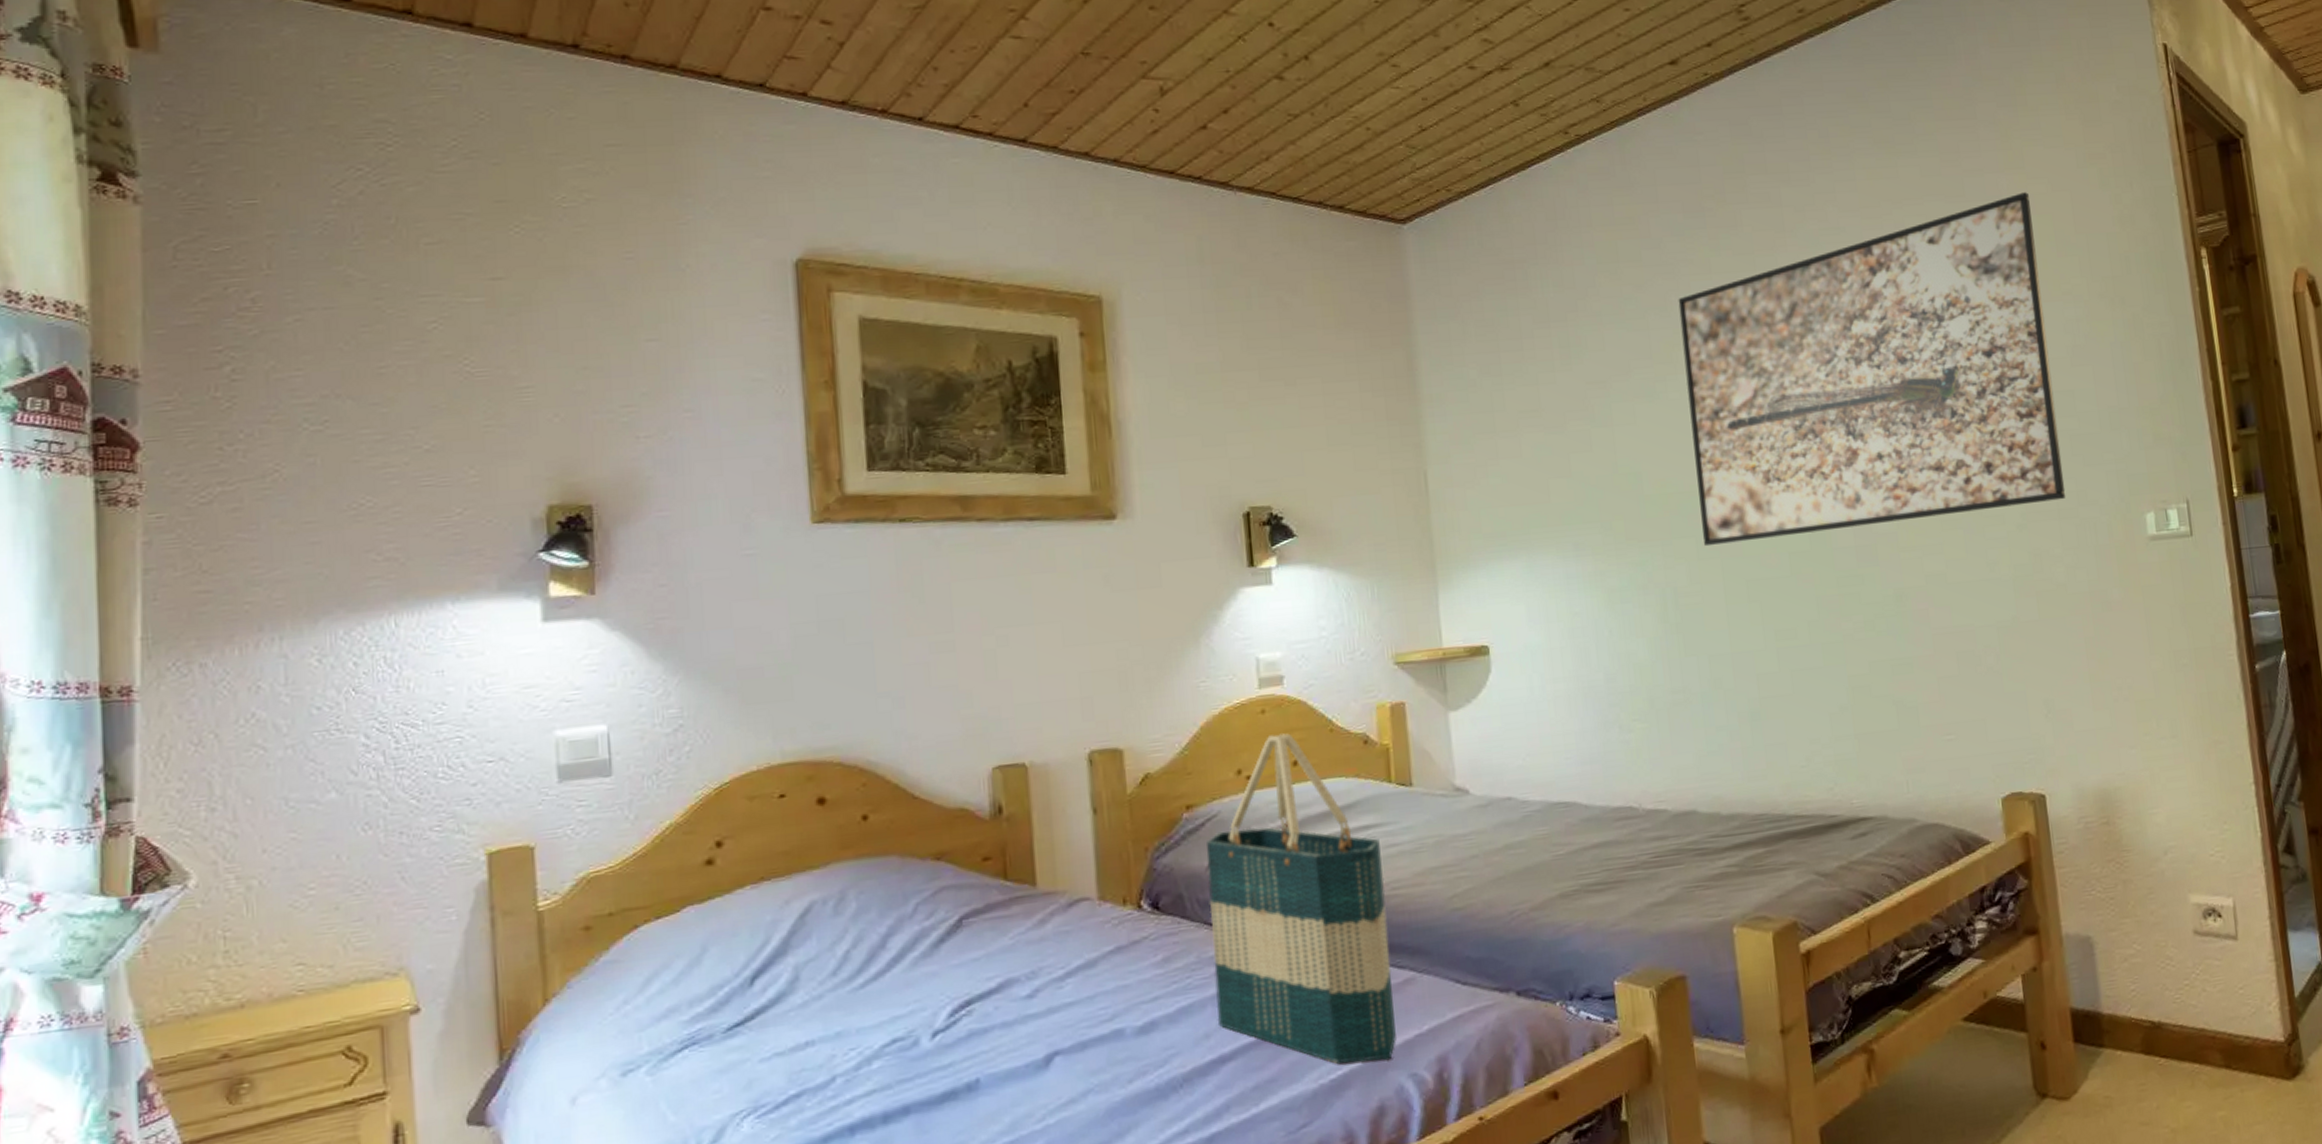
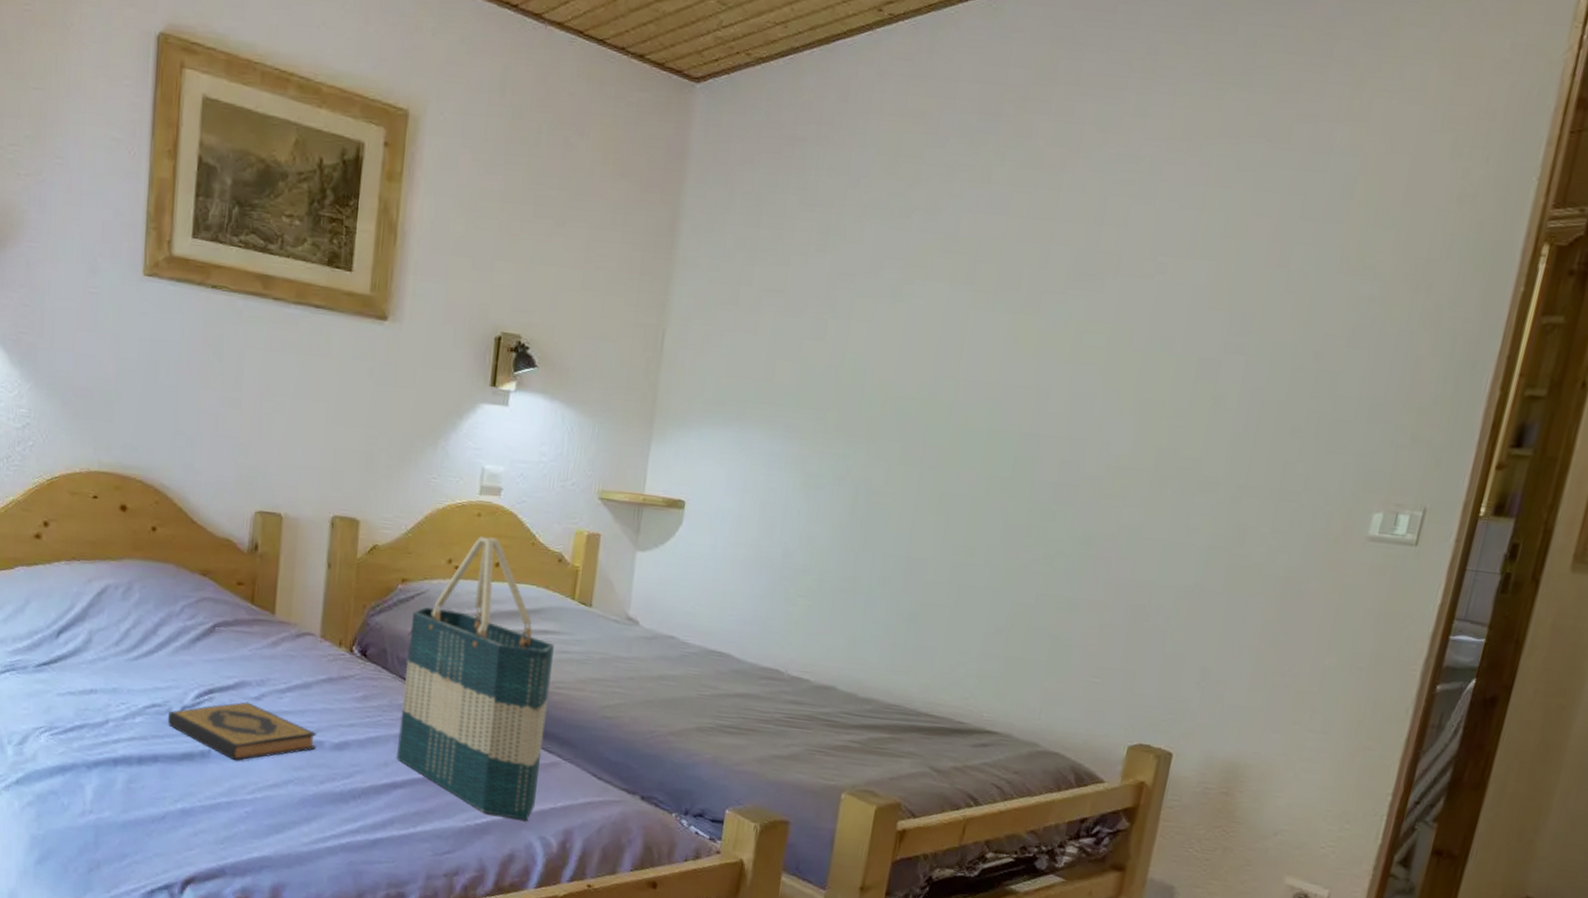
hardback book: none [915,1003,1116,1085] -> present [167,702,317,761]
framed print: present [1678,192,2066,547] -> none [908,149,1363,482]

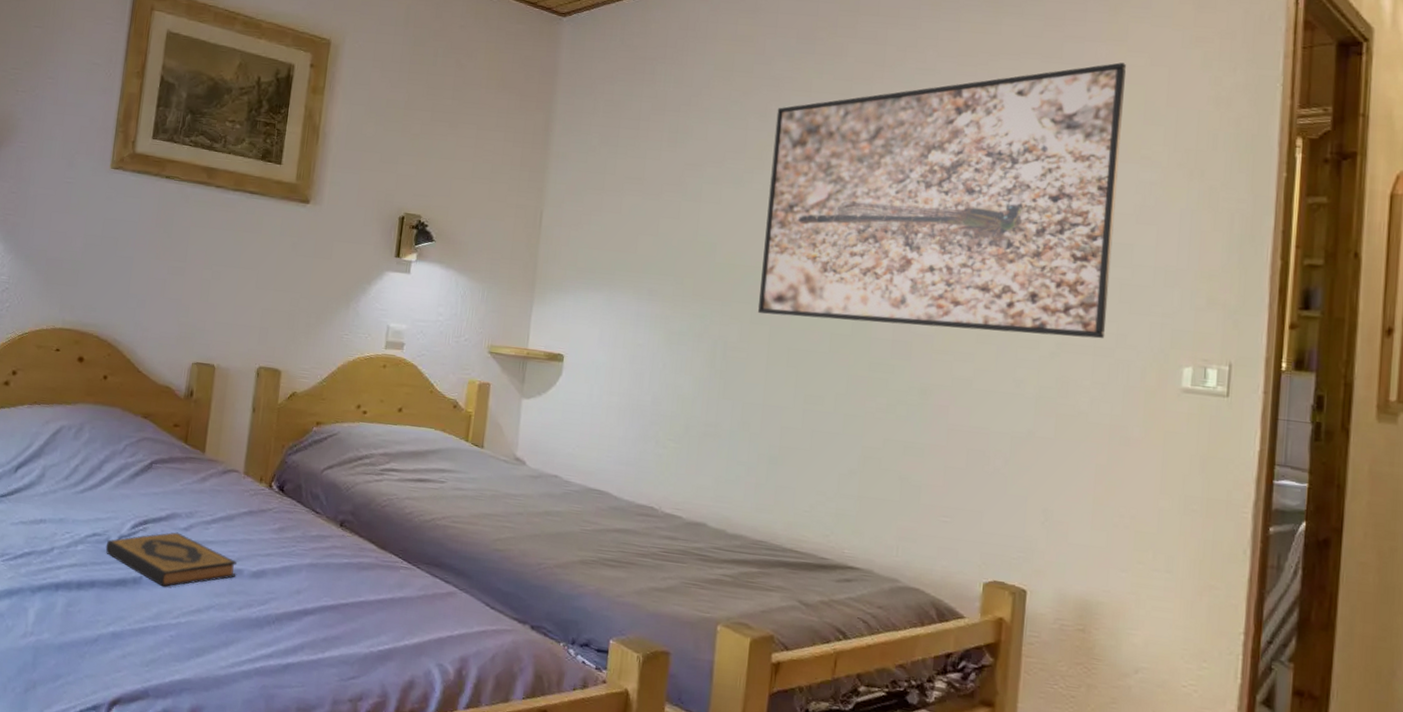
tote bag: present [396,536,554,821] -> none [307,385,450,648]
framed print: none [908,149,1363,482] -> present [758,62,1126,339]

